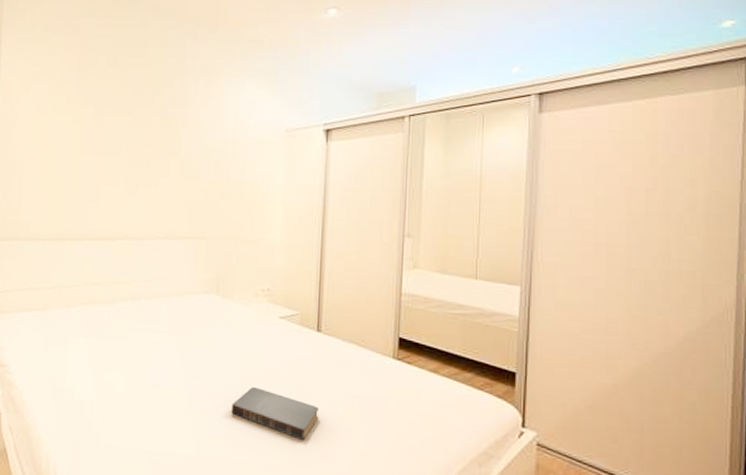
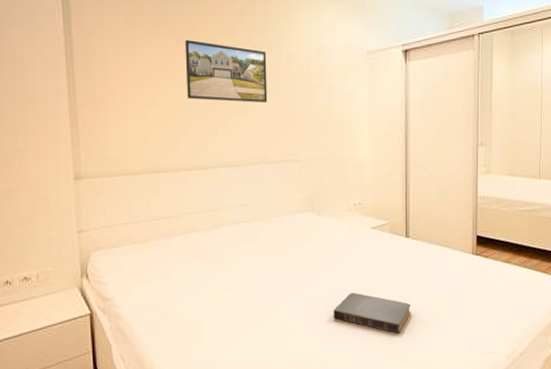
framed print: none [100,111,182,177] -> present [185,40,268,103]

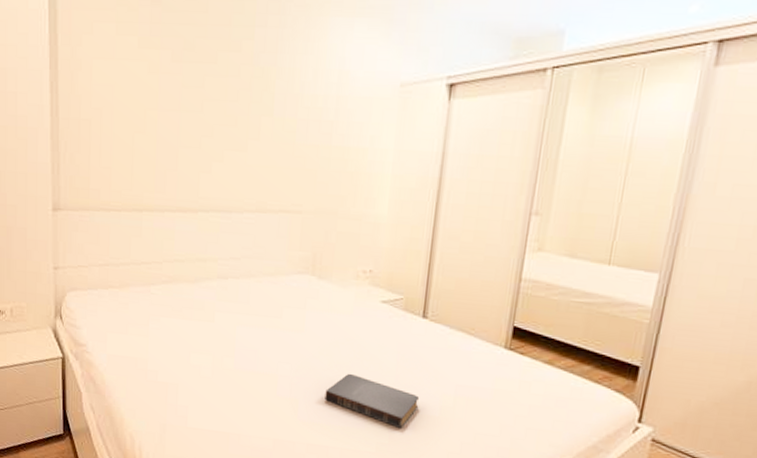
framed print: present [185,40,268,103] -> none [180,57,276,140]

